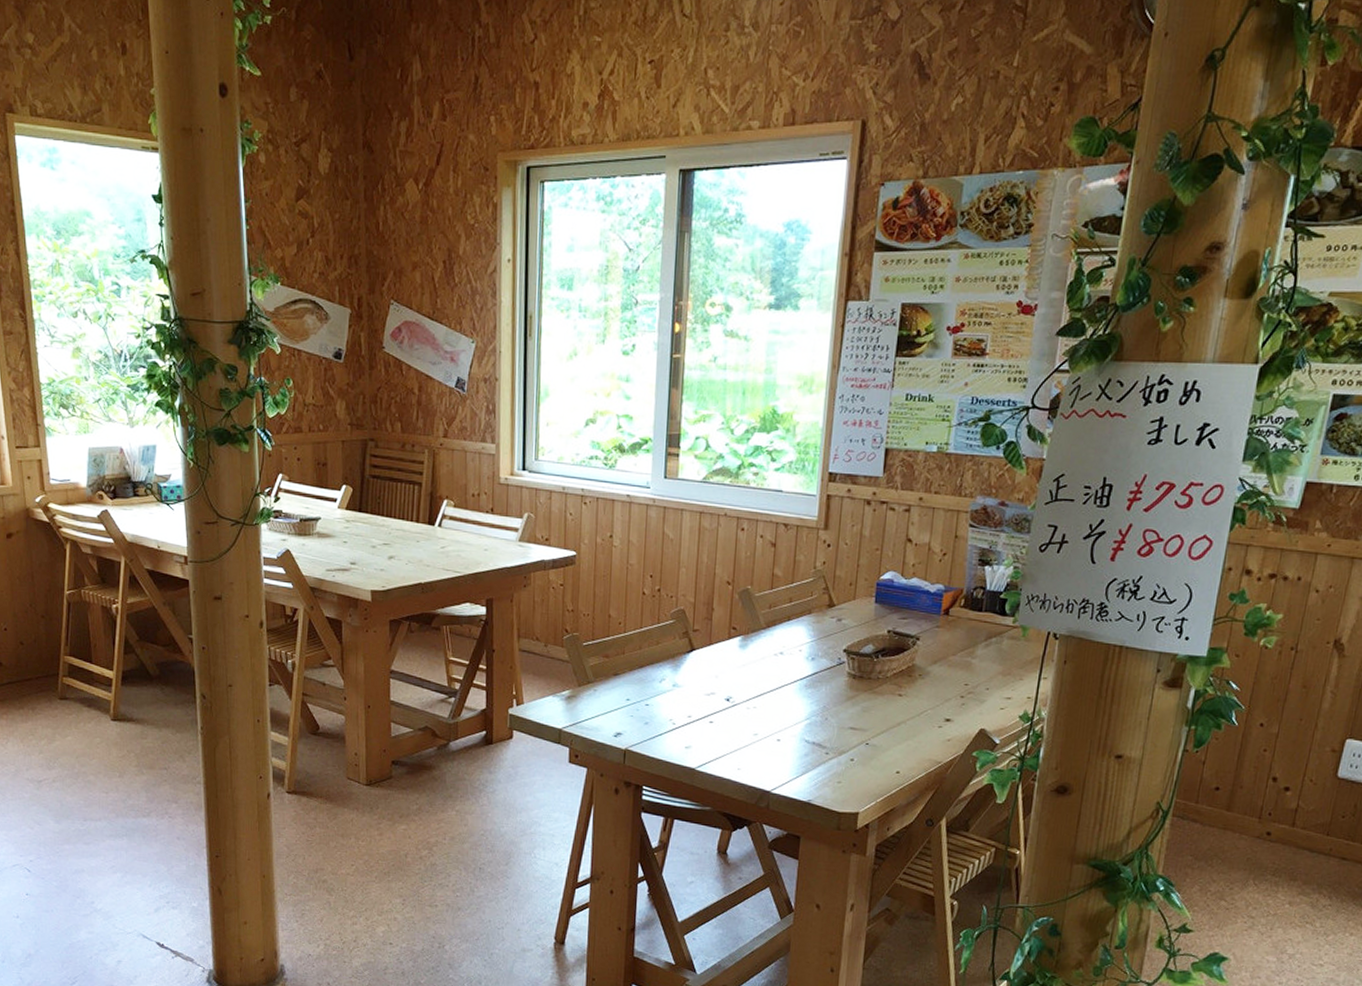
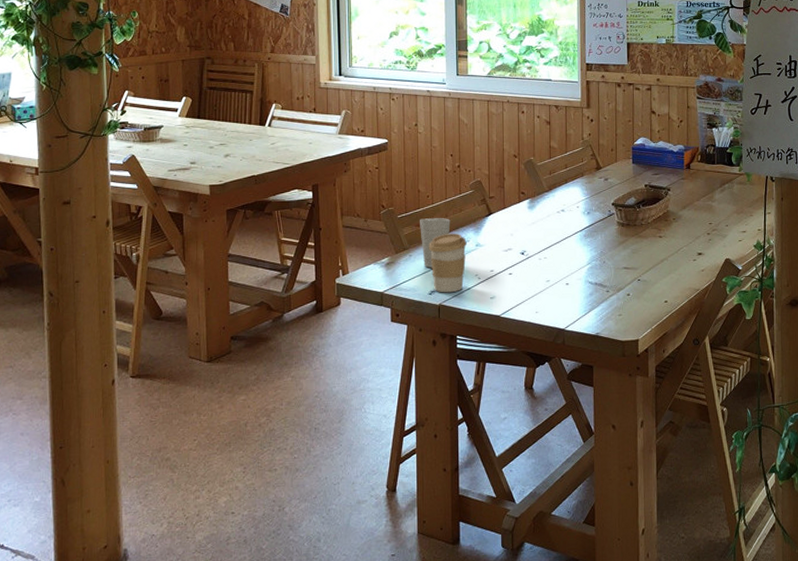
cup: none [608,649,645,707] -> present [420,218,451,268]
coffee cup: none [616,668,662,737] -> present [428,233,467,293]

